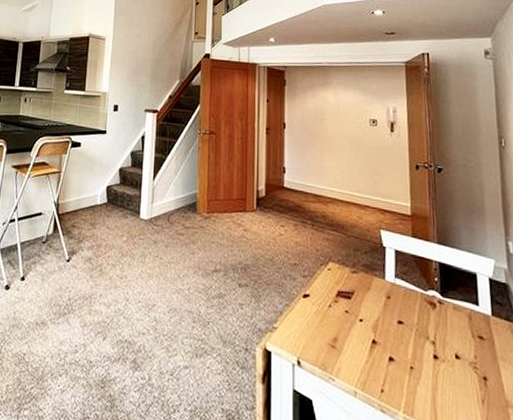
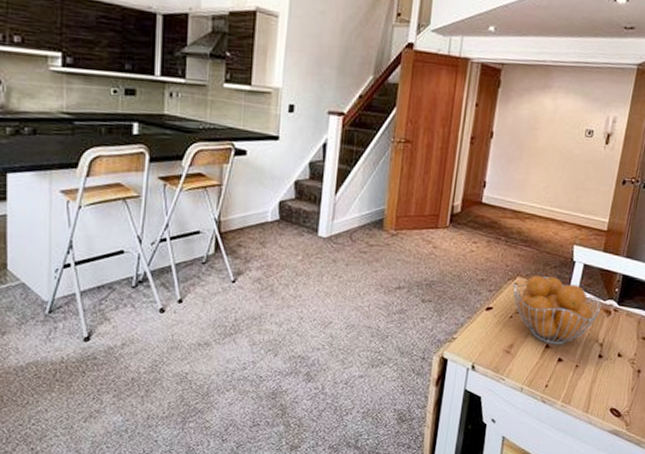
fruit basket: none [327,260,424,341] -> present [513,275,602,345]

